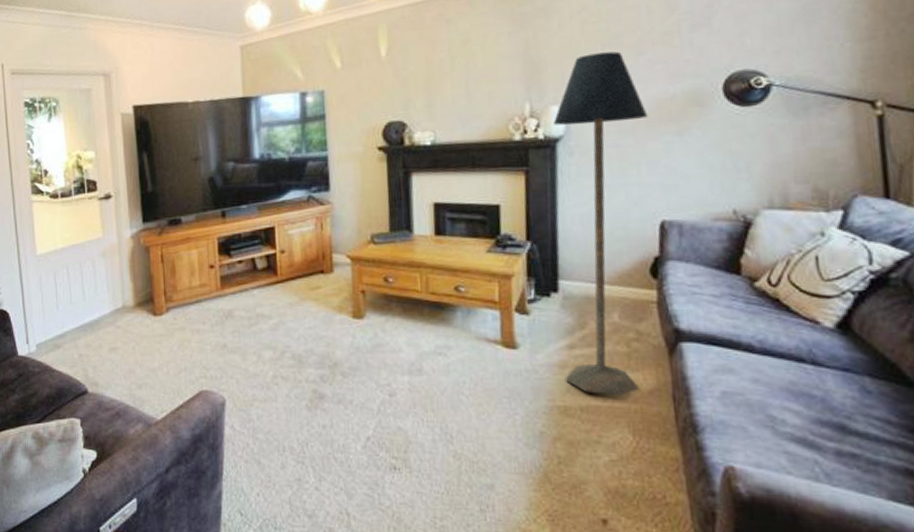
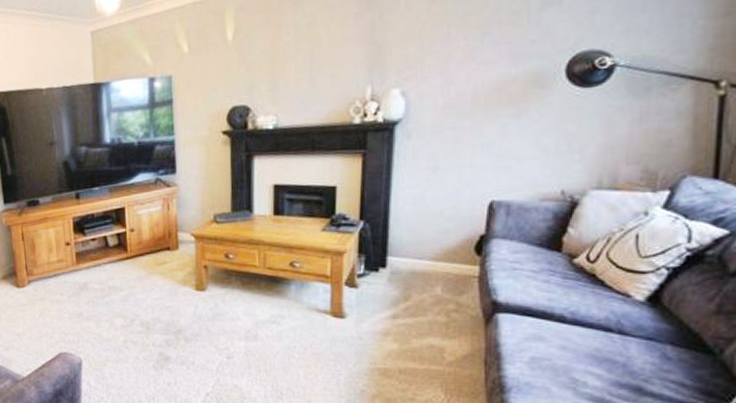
floor lamp: present [554,51,648,396] -> none [386,32,487,360]

